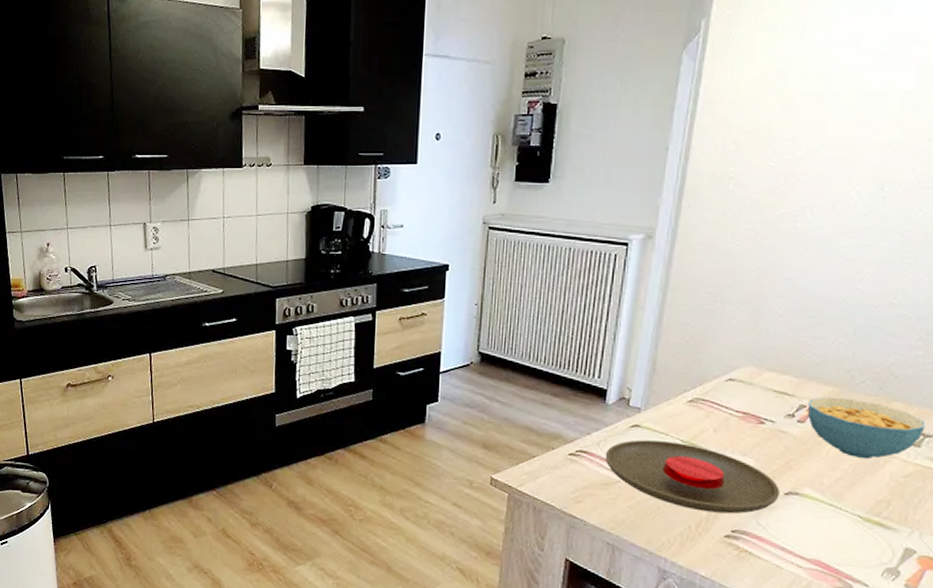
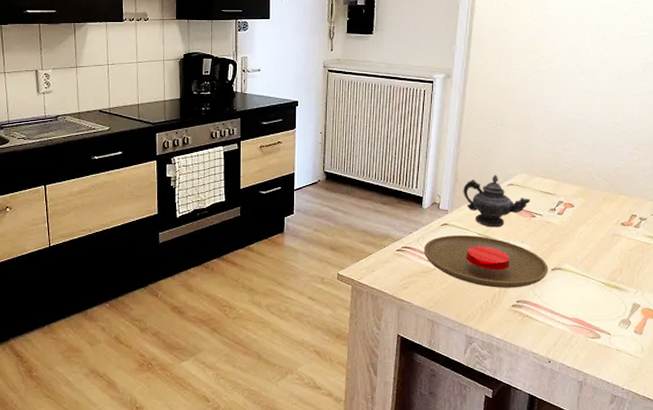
teapot: none [663,365,759,435] -> present [463,174,531,228]
cereal bowl: present [808,396,925,460] -> none [565,194,641,239]

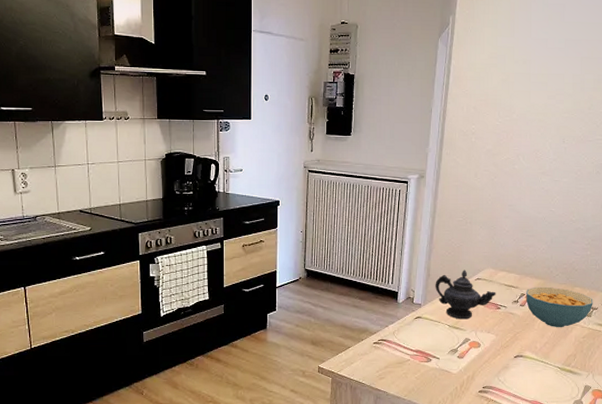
plate: present [423,235,548,288] -> none [398,327,511,376]
cereal bowl: none [565,194,641,239] -> present [526,287,593,328]

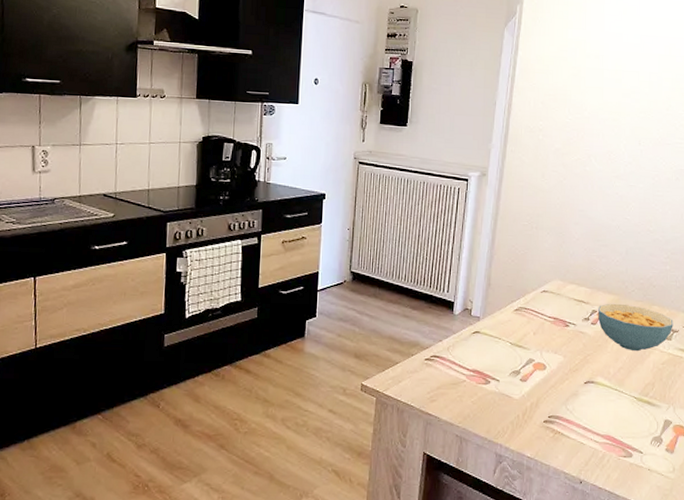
teapot: present [435,270,496,320] -> none [496,280,564,337]

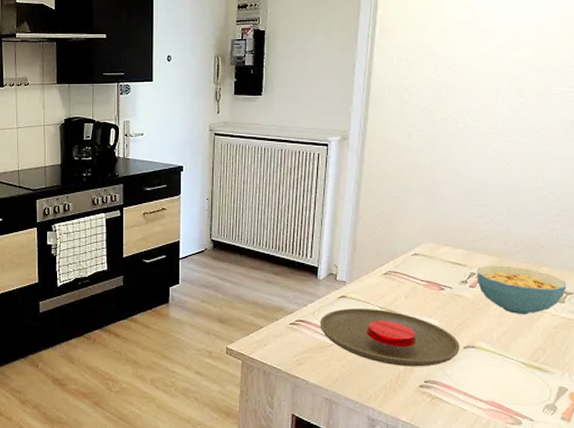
plate: none [453,344,581,403] -> present [319,308,460,367]

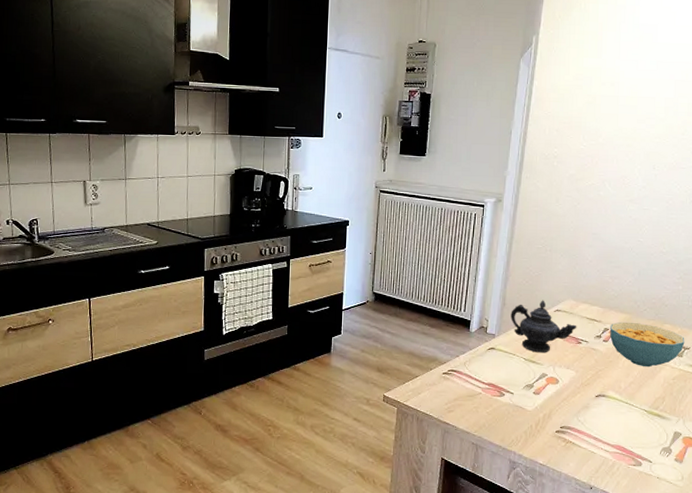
plate: present [319,308,460,367] -> none [469,359,592,414]
teapot: none [362,243,439,301] -> present [510,300,577,353]

